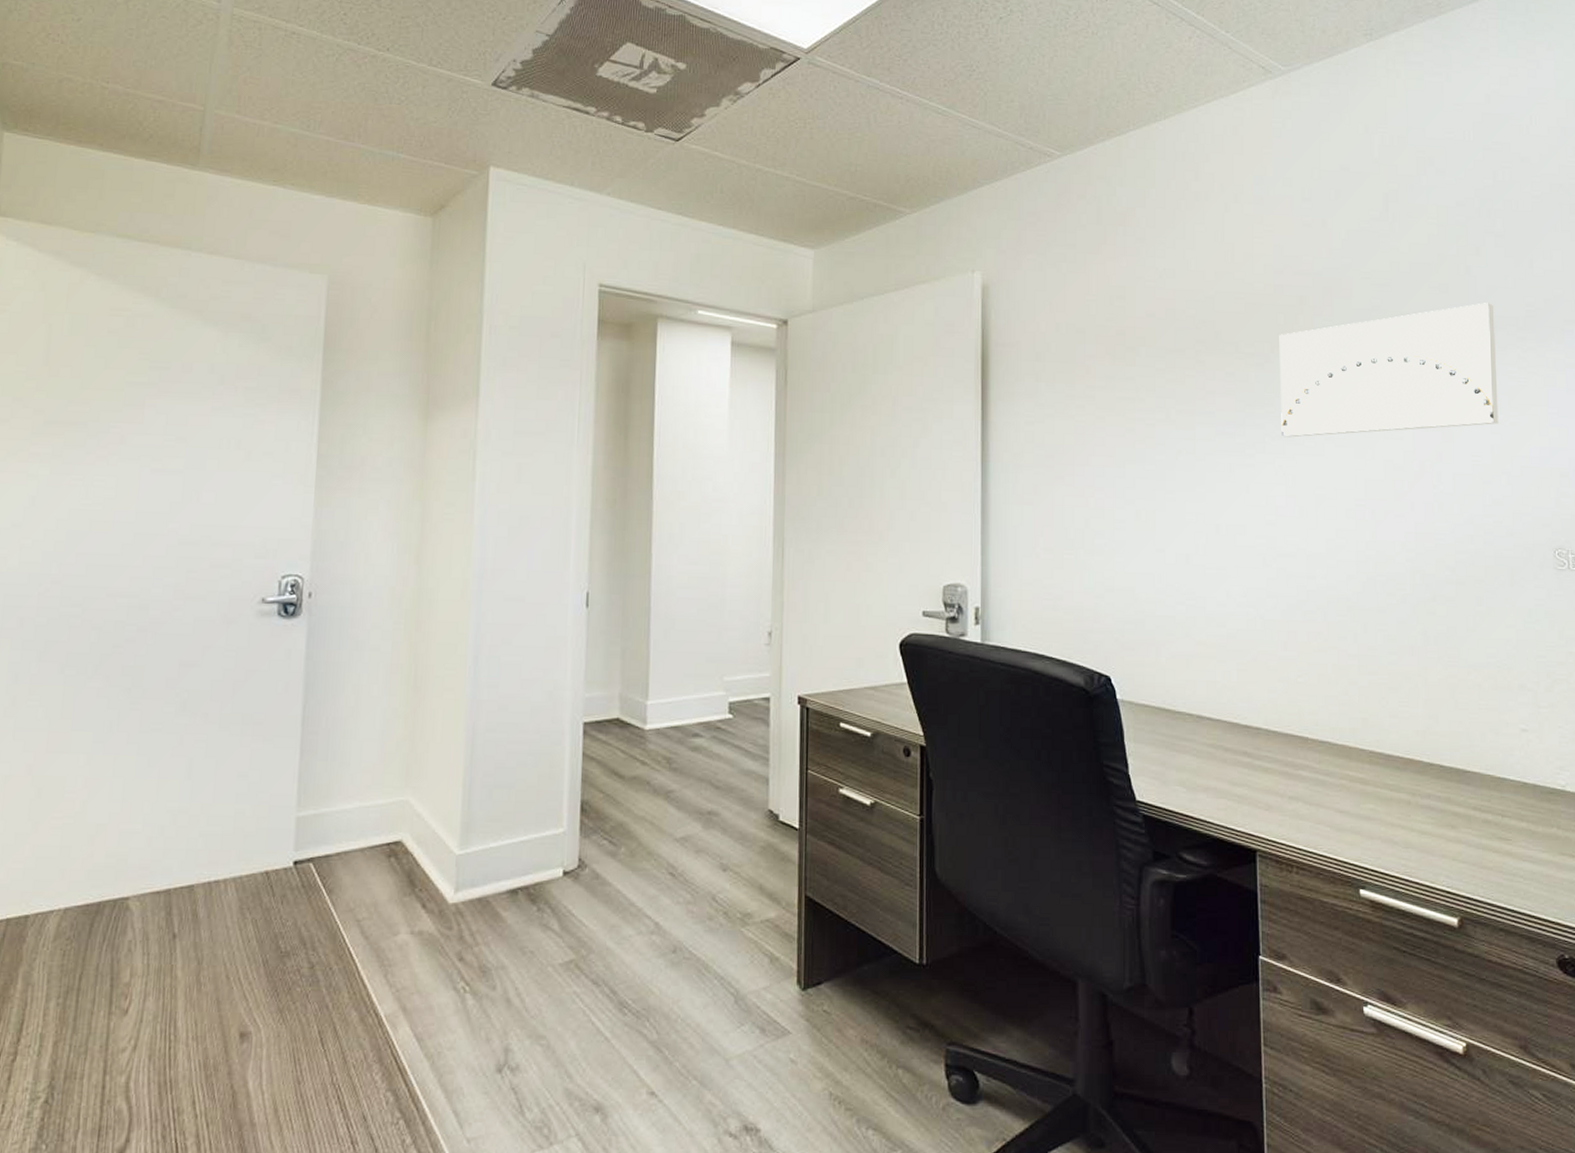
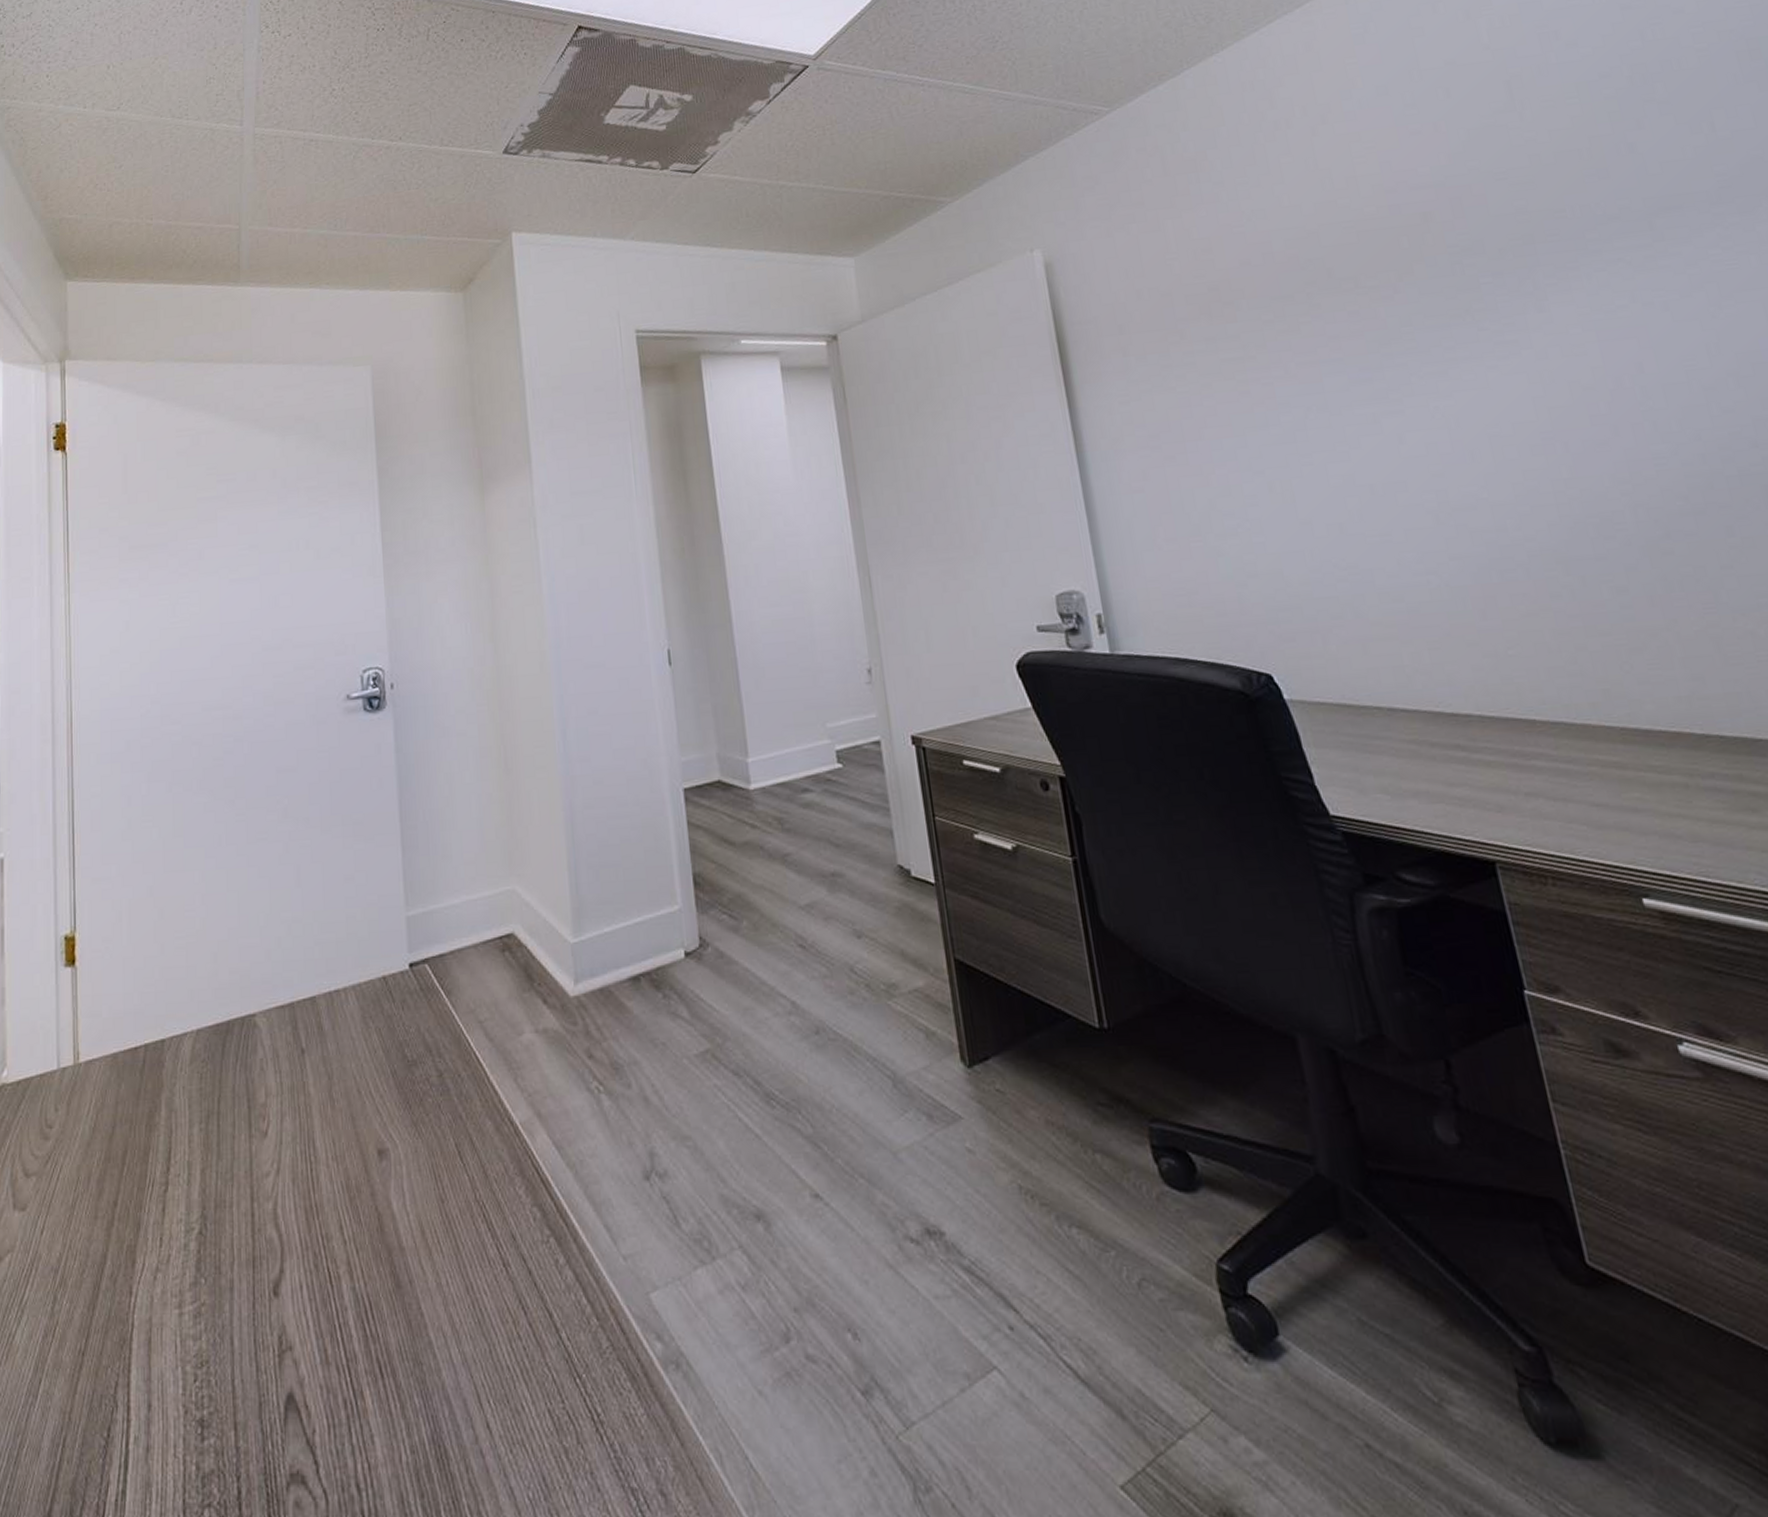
wall art: present [1279,303,1499,438] -> none [1405,180,1710,374]

